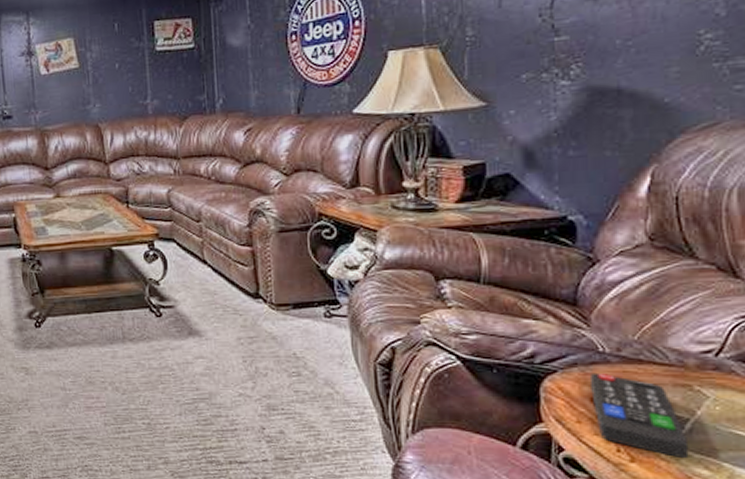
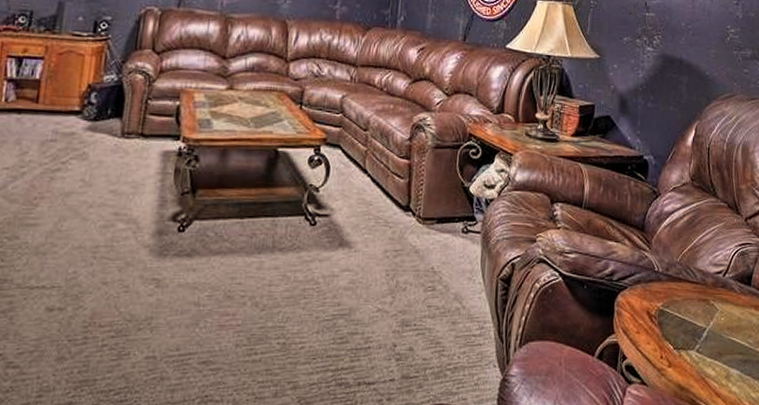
remote control: present [591,372,689,459] -> none [648,289,705,363]

